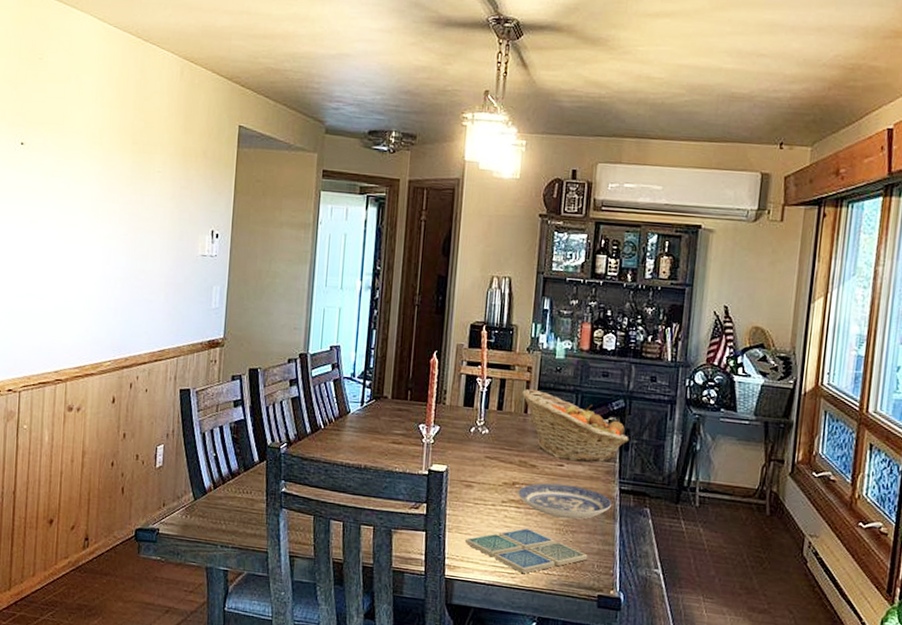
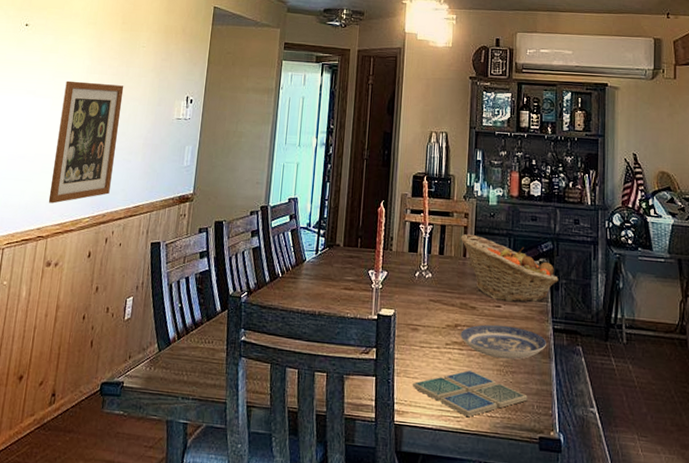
wall art: none [64,209,140,345] -> present [48,80,124,204]

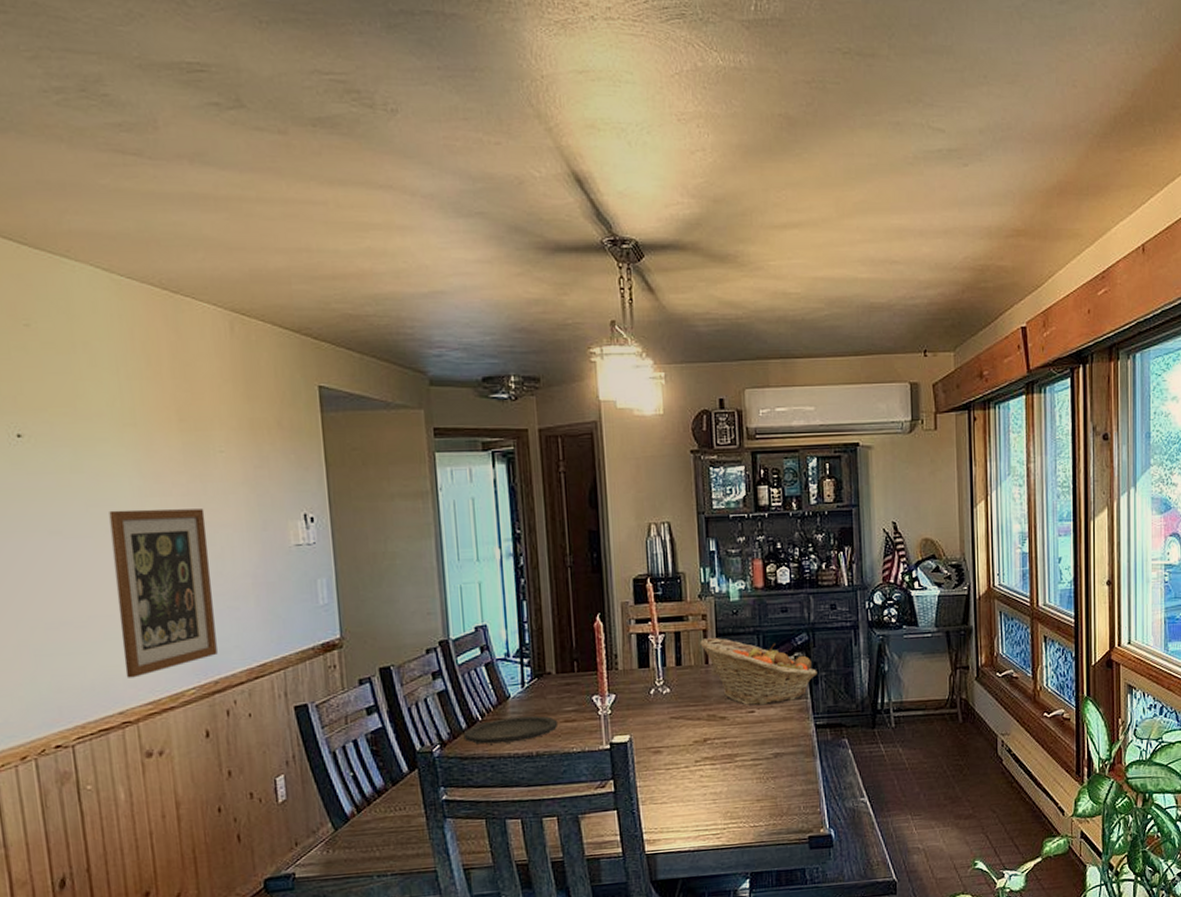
plate: none [266,278,339,300] -> present [463,715,559,744]
drink coaster: present [413,369,528,417] -> none [662,783,793,831]
plate: present [460,324,546,360] -> none [711,730,809,767]

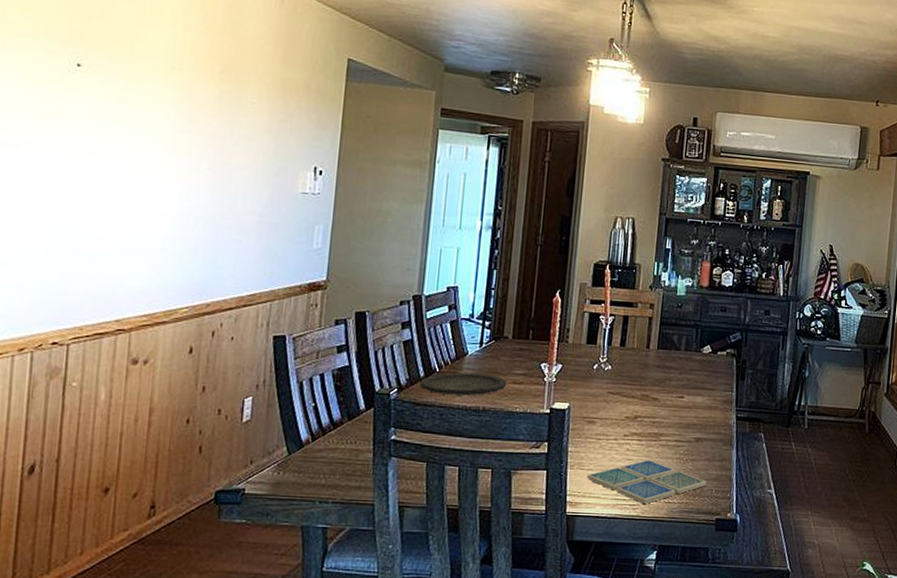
wall art: present [109,509,218,678] -> none [128,140,228,291]
drink coaster: none [662,783,793,831] -> present [587,459,707,504]
fruit basket: present [700,637,817,706] -> none [645,324,745,393]

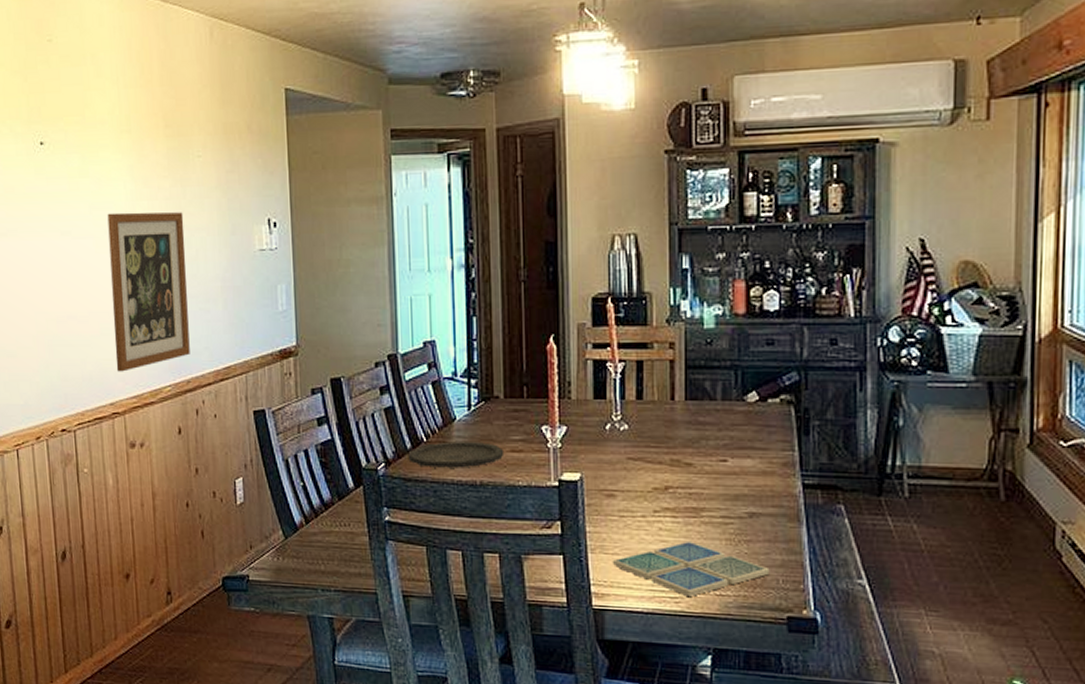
wall art: none [128,140,228,291] -> present [107,212,190,372]

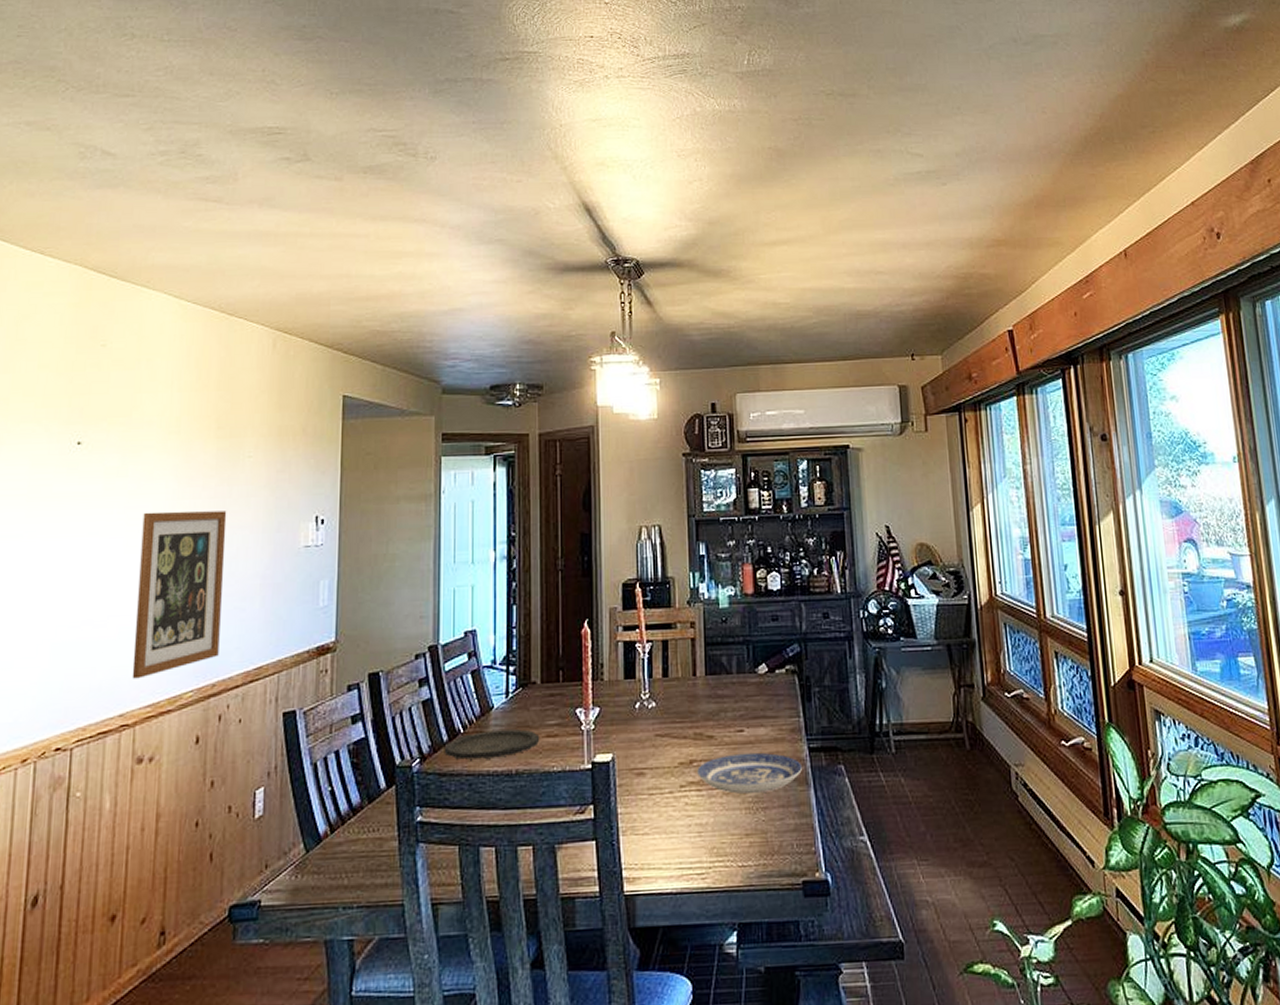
drink coaster: present [613,540,770,596] -> none [644,813,785,871]
plate: none [673,483,793,526] -> present [697,752,802,795]

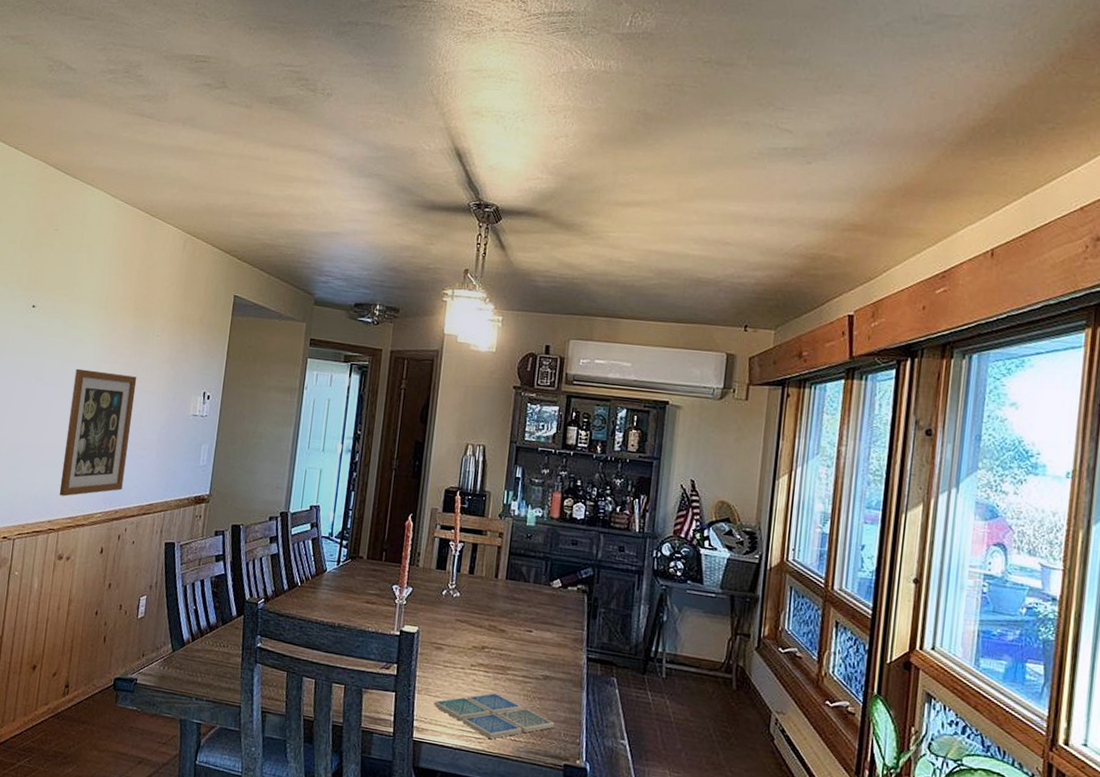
plate: present [444,729,540,760] -> none [283,587,361,612]
drink coaster: none [644,813,785,871] -> present [434,692,555,739]
plate: present [697,752,802,795] -> none [487,648,579,687]

